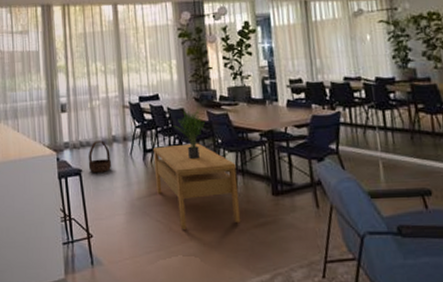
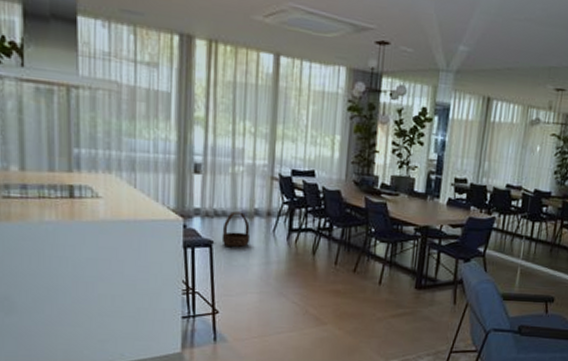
coffee table: present [152,143,241,230] -> none [298,227,385,313]
potted plant: present [173,108,205,160] -> none [326,191,361,246]

